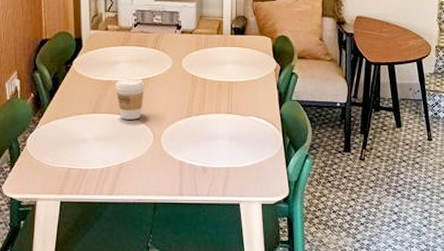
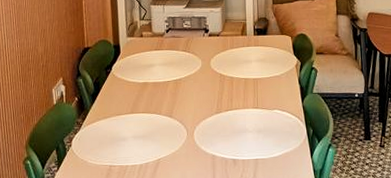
coffee cup: present [115,78,145,120] -> none [150,79,177,118]

